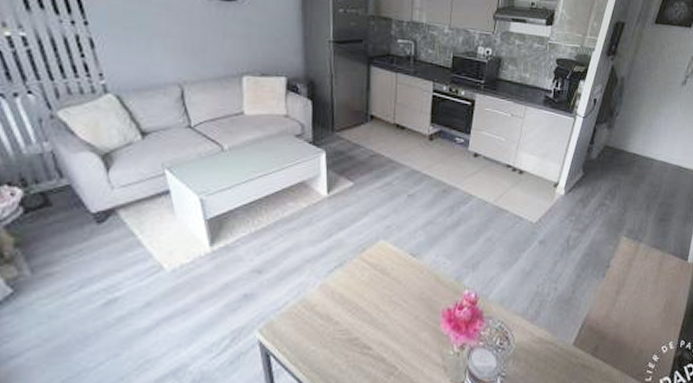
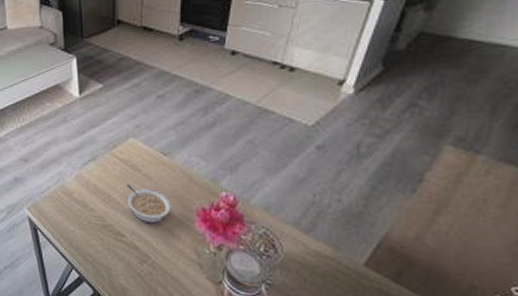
legume: none [375,290,419,331] -> present [127,184,171,224]

